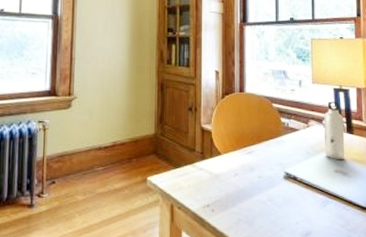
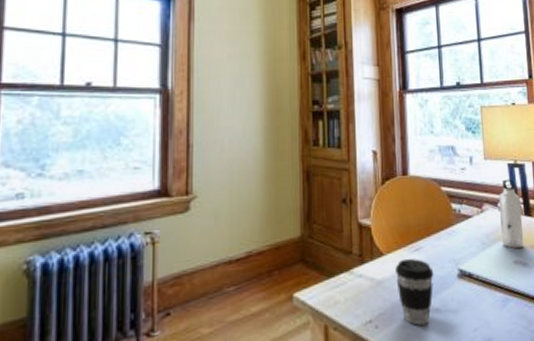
coffee cup: none [231,159,263,213] -> present [395,258,434,326]

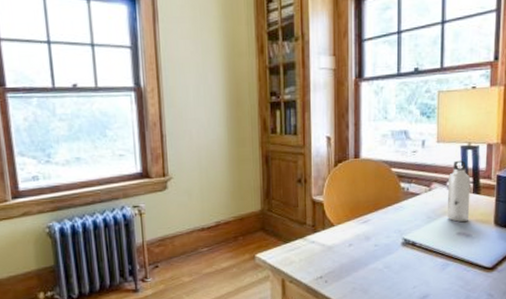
coffee cup: present [395,258,434,326] -> none [345,228,380,282]

